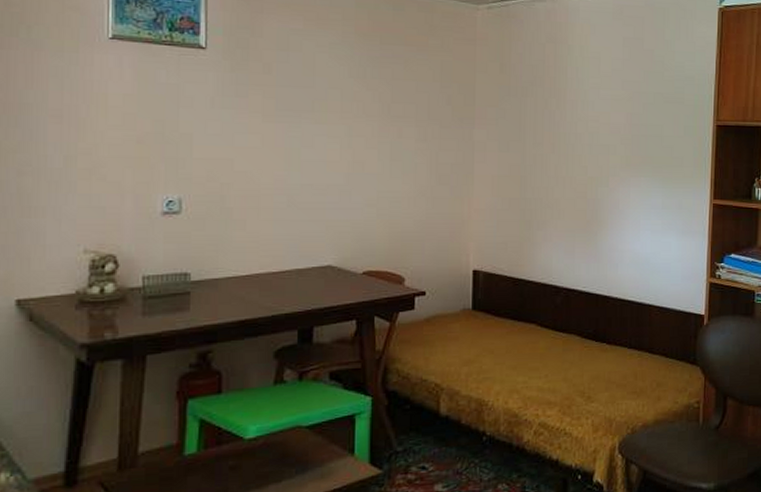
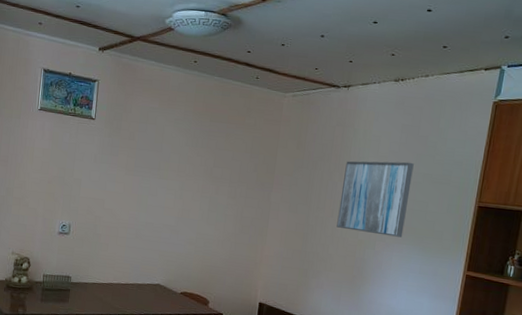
wall art: none [560,80,642,169] -> present [336,161,414,238]

